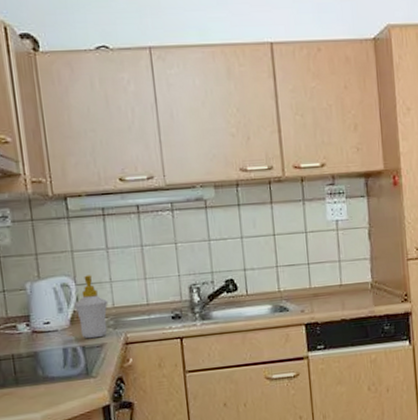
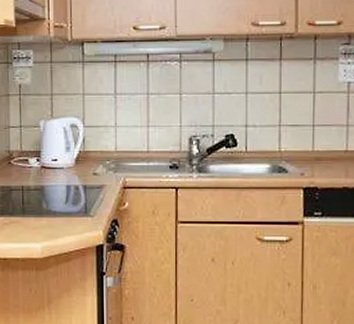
soap bottle: present [74,275,109,339] -> none [81,118,112,179]

